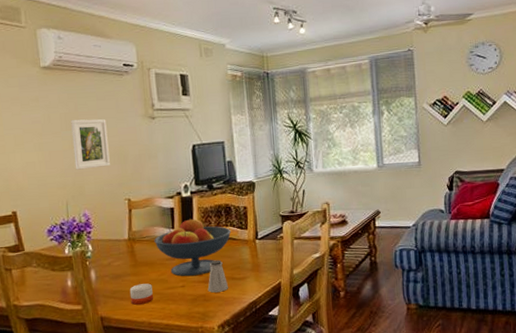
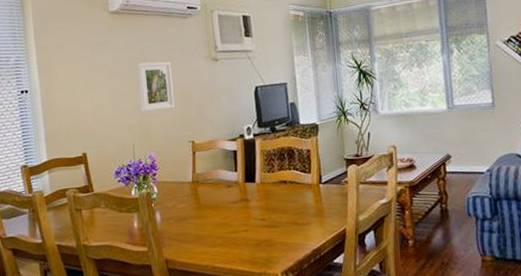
candle: present [129,283,153,305] -> none [193,227,217,248]
fruit bowl: present [154,218,232,277] -> none [217,161,295,221]
saltshaker: present [207,260,229,293] -> none [271,204,293,238]

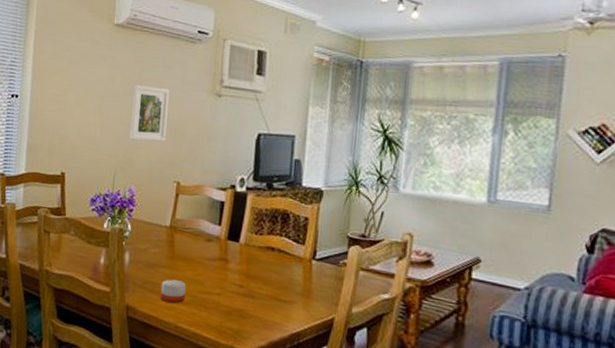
candle: none [193,227,217,248] -> present [160,279,186,304]

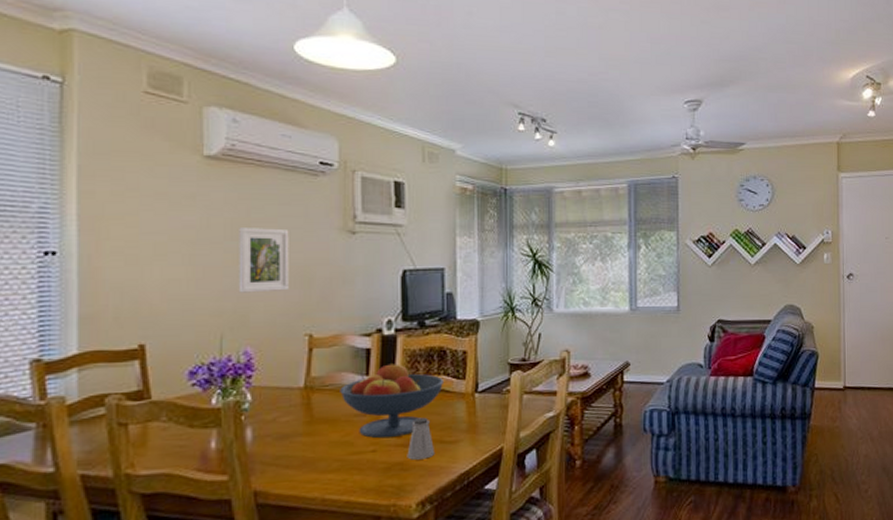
candle: present [160,279,186,304] -> none [299,446,331,475]
fruit bowl: none [196,217,286,287] -> present [340,362,445,439]
saltshaker: none [246,272,271,312] -> present [407,417,435,460]

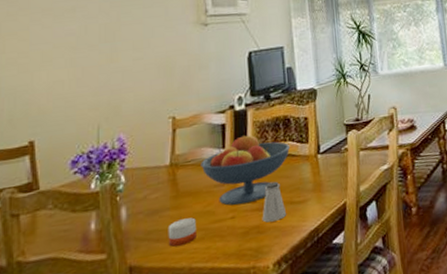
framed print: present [238,228,289,293] -> none [111,28,154,87]
candle: none [299,446,331,475] -> present [168,217,196,247]

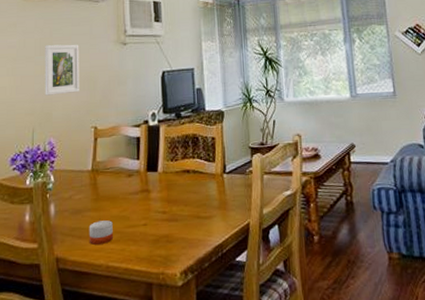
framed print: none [111,28,154,87] -> present [45,44,79,96]
fruit bowl: present [201,134,291,206] -> none [118,148,199,214]
saltshaker: present [262,181,287,223] -> none [171,195,194,233]

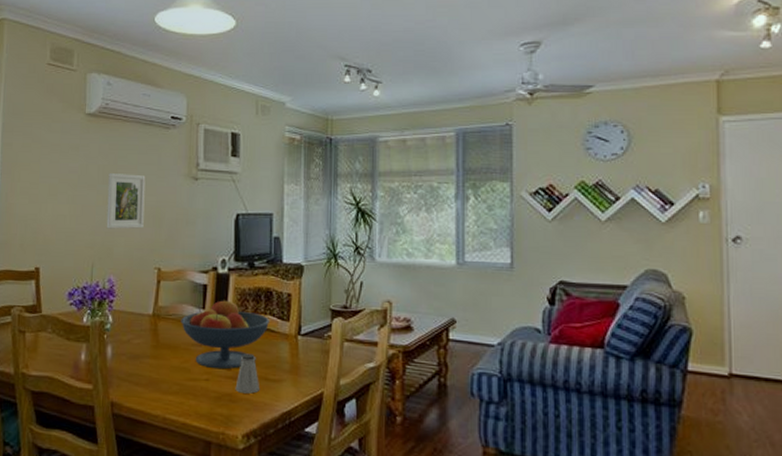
candle: present [89,220,113,245] -> none [146,369,172,394]
fruit bowl: none [118,148,199,214] -> present [181,299,270,370]
saltshaker: none [171,195,194,233] -> present [235,353,260,394]

